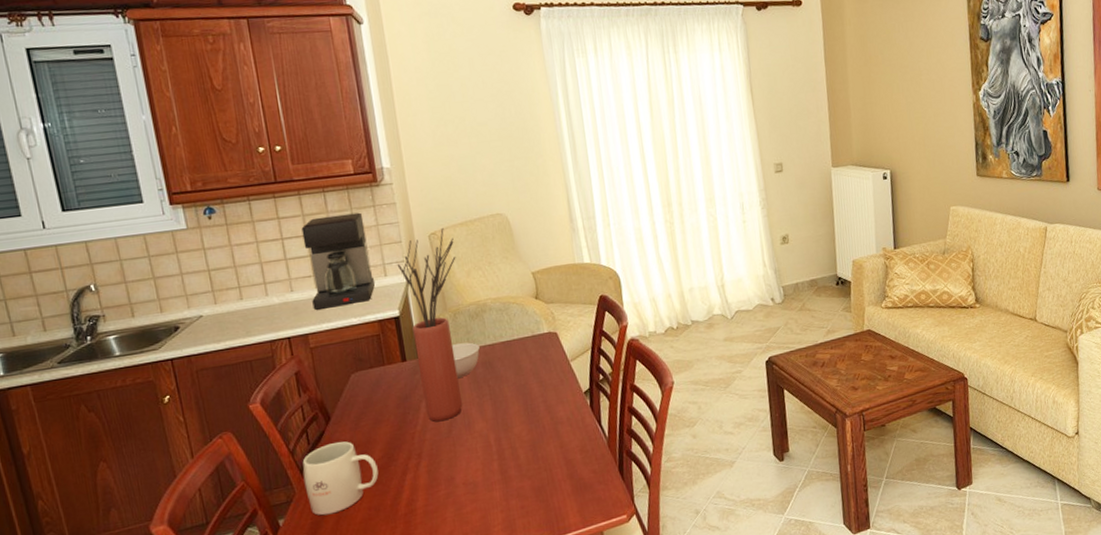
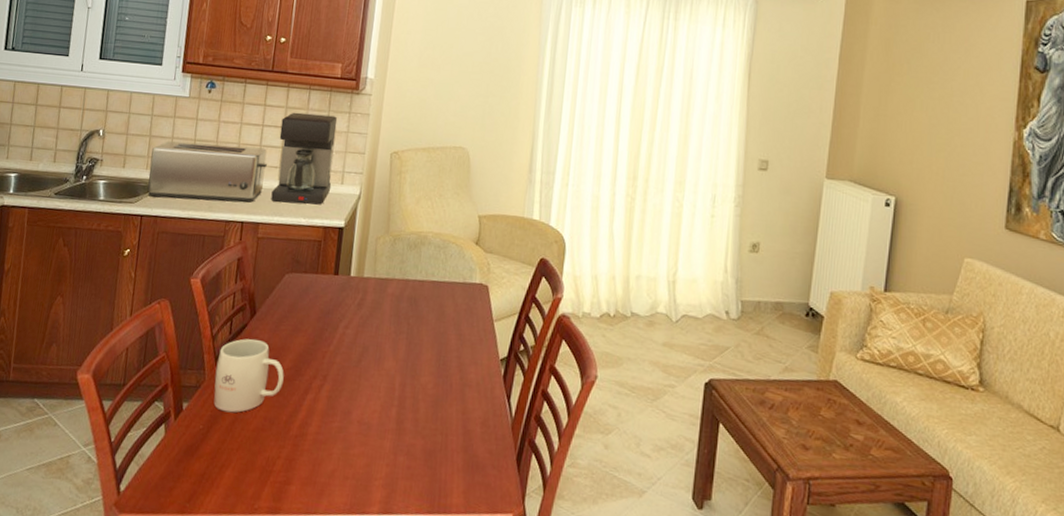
toaster: none [160,261,302,339] -> present [147,141,267,203]
vase: present [397,227,462,422] -> none [342,148,413,348]
soup bowl: present [452,342,480,379] -> none [380,270,410,308]

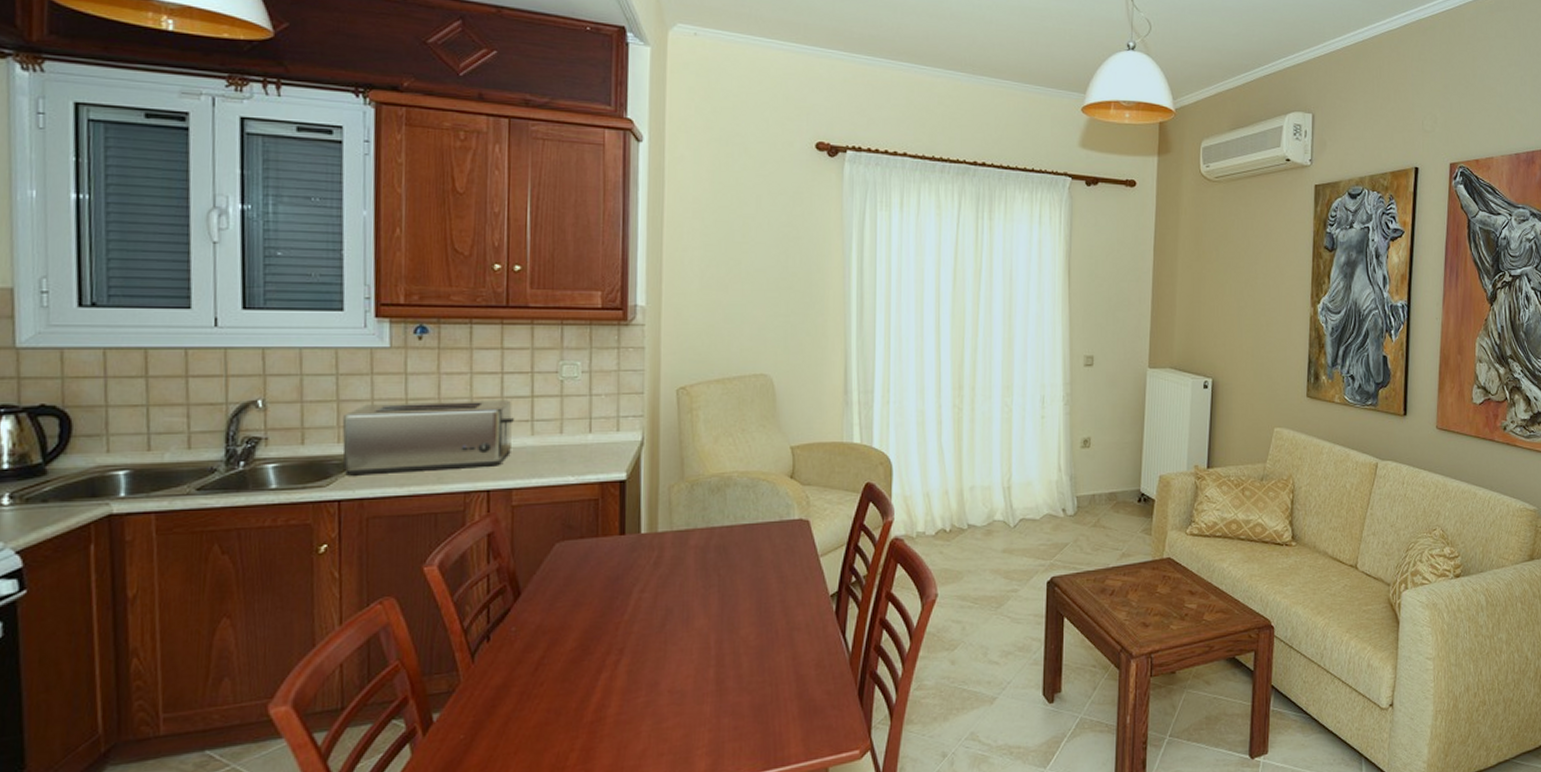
mug: present [213,338,284,413] -> none [473,623,568,714]
coffee maker: present [271,112,337,205] -> none [524,353,603,461]

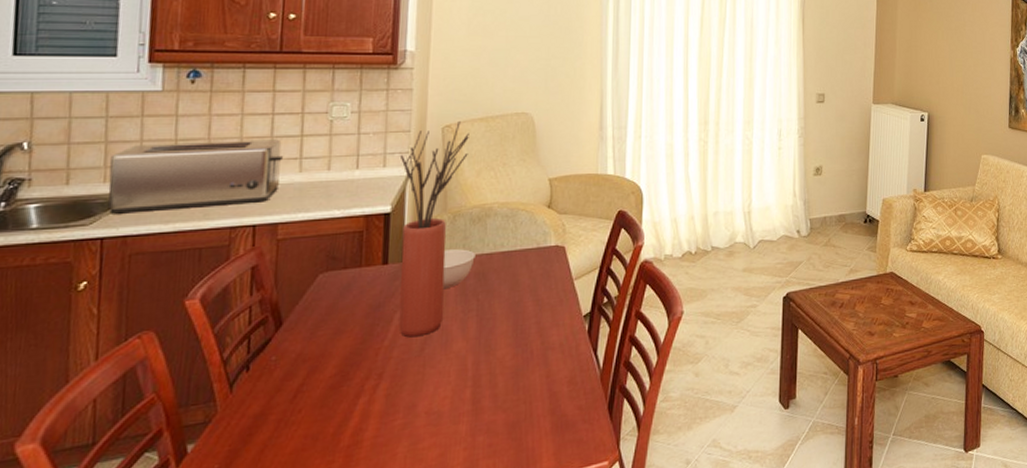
vase: none [633,382,705,613] -> present [398,120,469,338]
soup bowl: none [682,520,715,563] -> present [442,249,475,289]

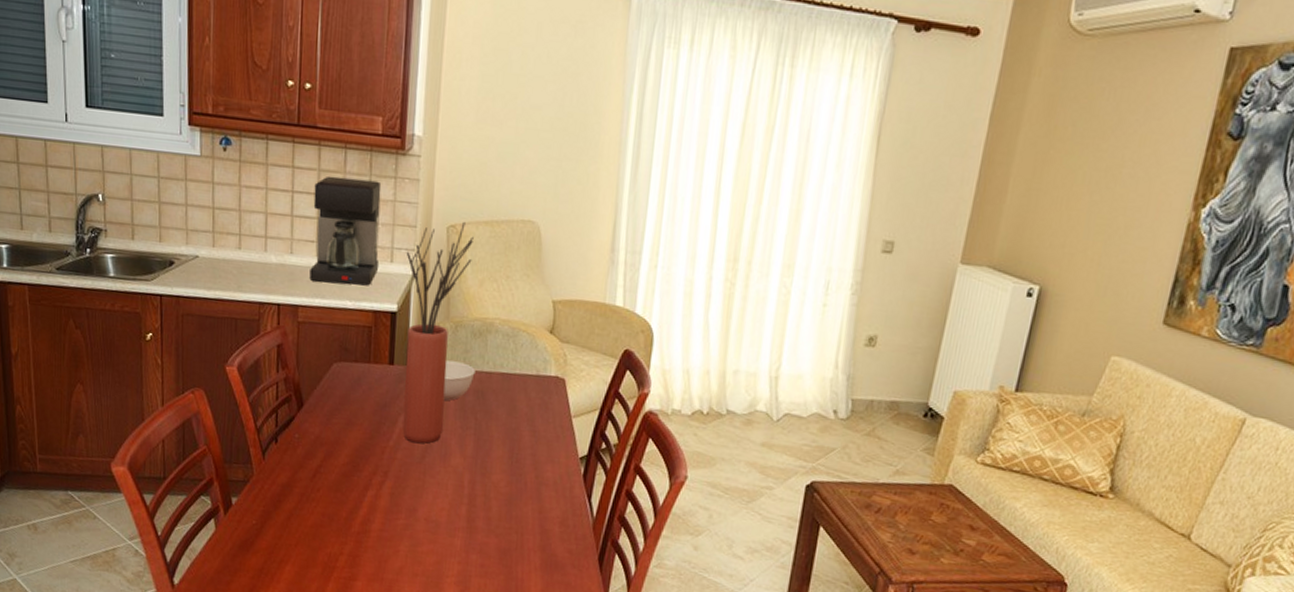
toaster: present [108,139,283,214] -> none [163,208,301,282]
coffee maker: none [291,95,373,197] -> present [309,176,381,286]

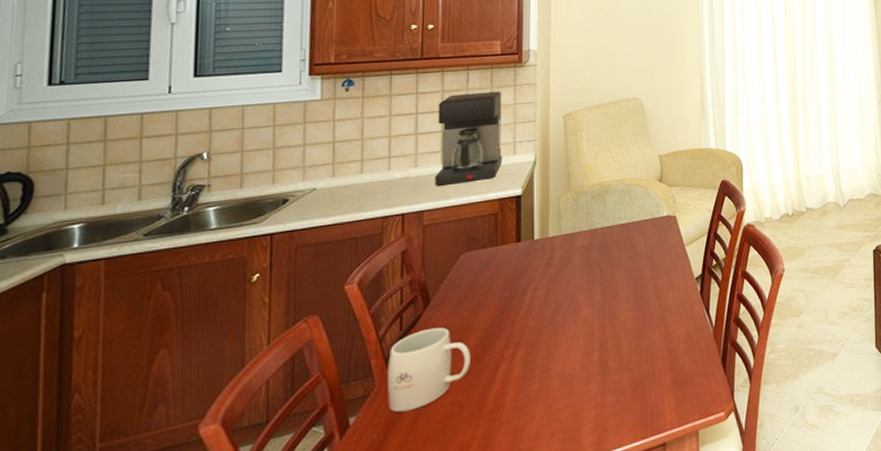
mug: none [263,432,340,509] -> present [386,327,471,413]
vase: present [402,221,474,444] -> none [527,108,587,308]
soup bowl: present [443,360,475,401] -> none [569,224,597,262]

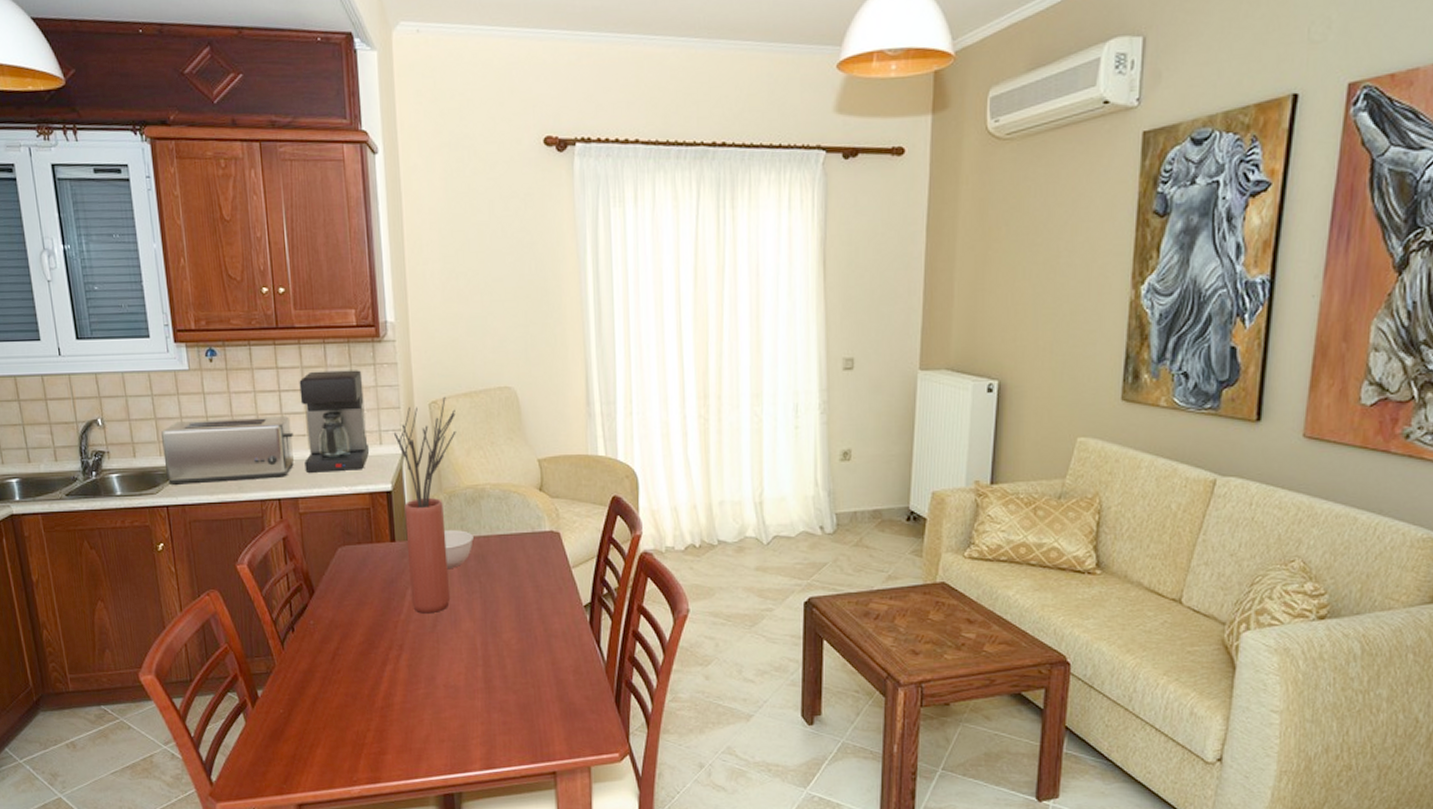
toaster: none [276,136,426,212] -> present [160,416,295,485]
mug: present [386,327,471,413] -> none [283,618,358,694]
vase: none [527,108,587,308] -> present [393,396,456,614]
soup bowl: none [569,224,597,262] -> present [444,530,474,569]

